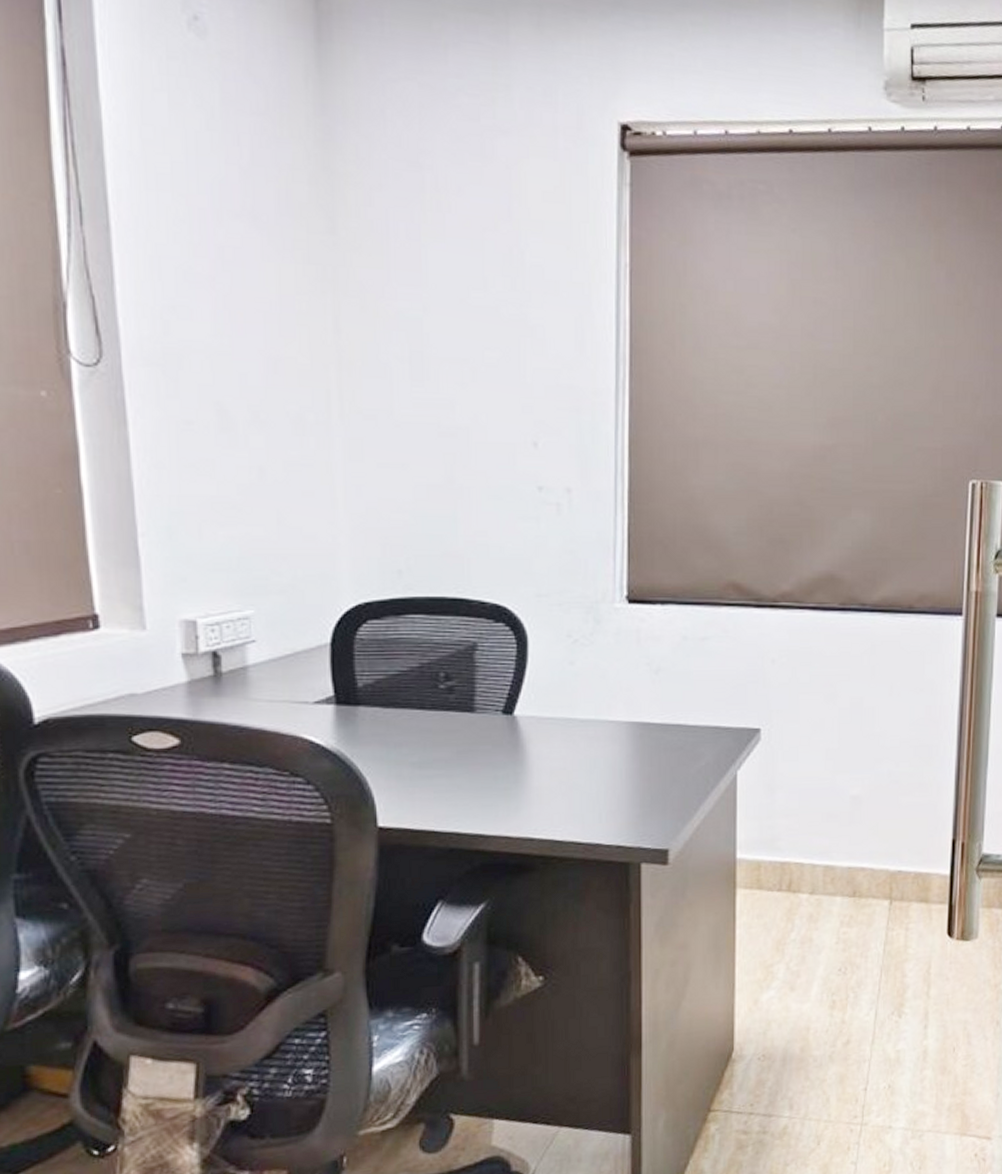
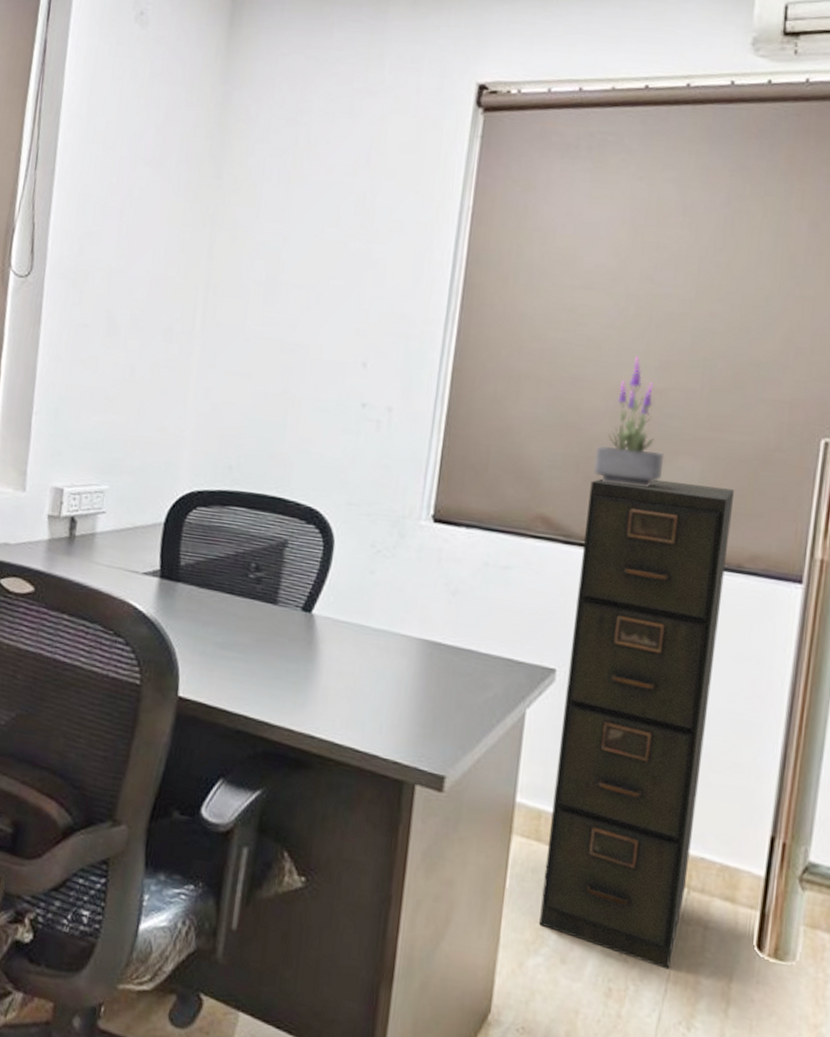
filing cabinet: none [769,534,902,972] -> present [539,478,735,970]
potted plant: none [776,415,839,544] -> present [593,357,665,488]

